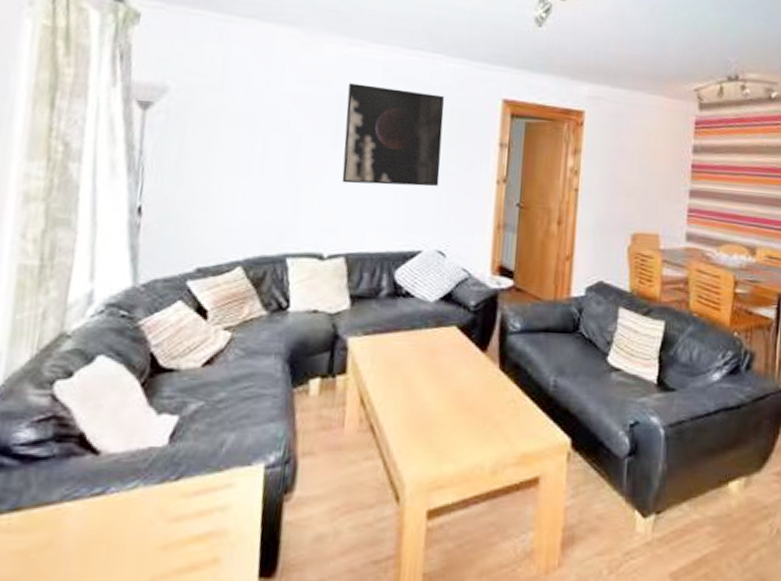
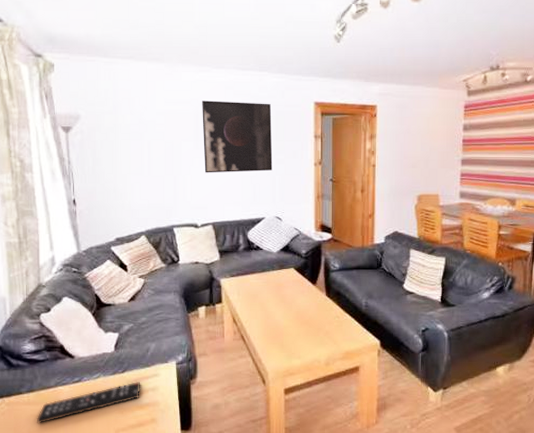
remote control: none [16,496,203,567] -> present [37,382,140,424]

